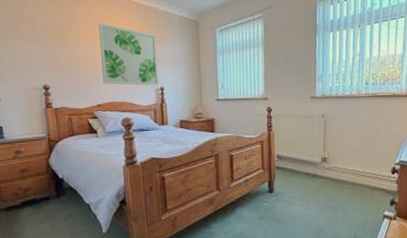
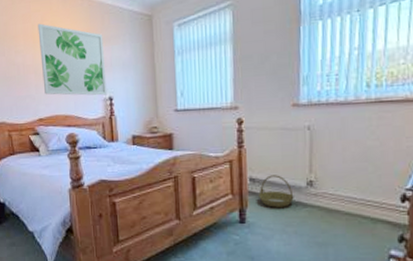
basket: none [284,153,312,179] -> present [258,175,294,208]

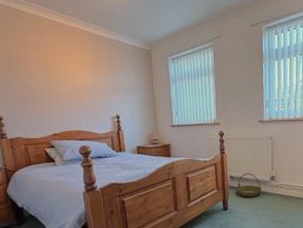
wall art: present [37,23,107,96] -> none [50,53,115,115]

